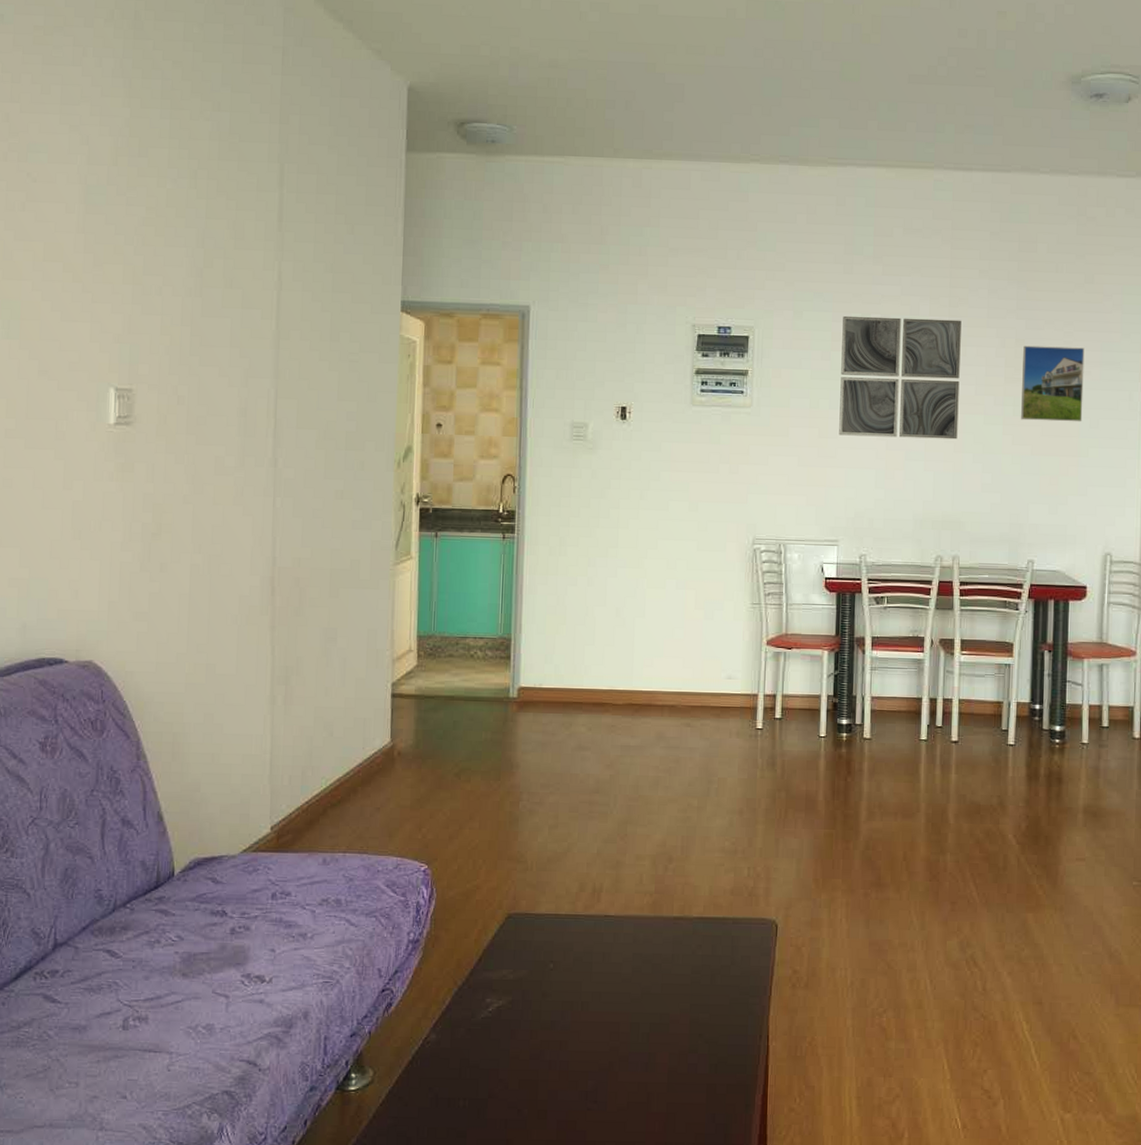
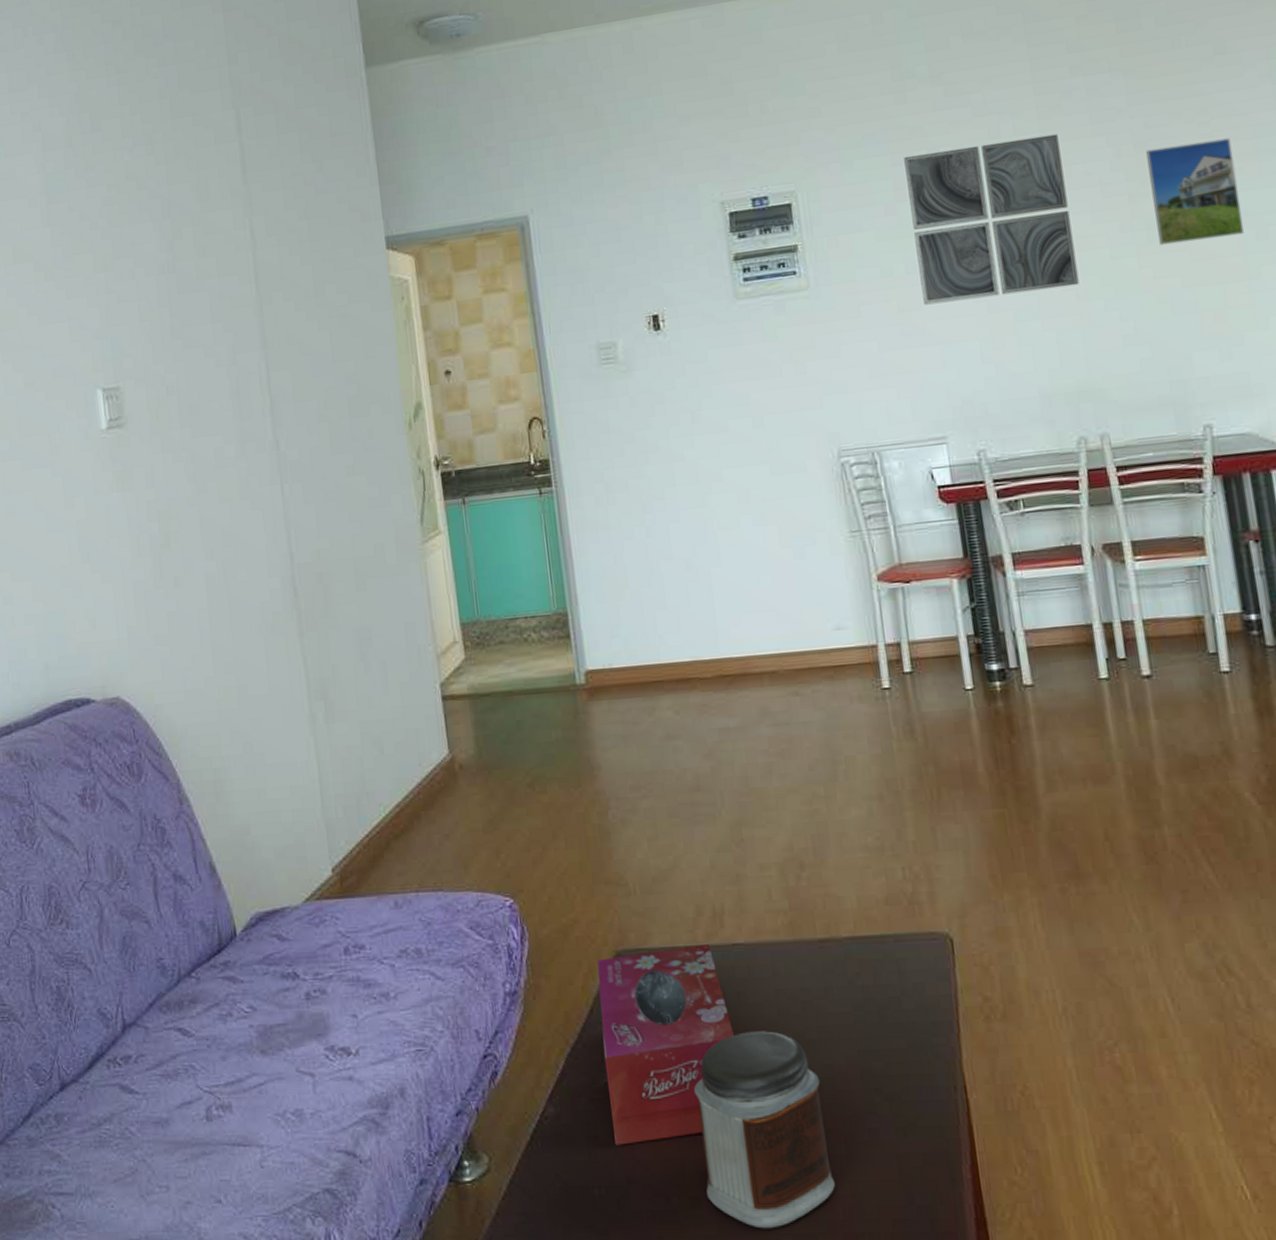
tissue box: none [483,913,594,1067] -> present [597,943,734,1146]
jar: none [552,984,657,1137] -> present [693,1031,835,1229]

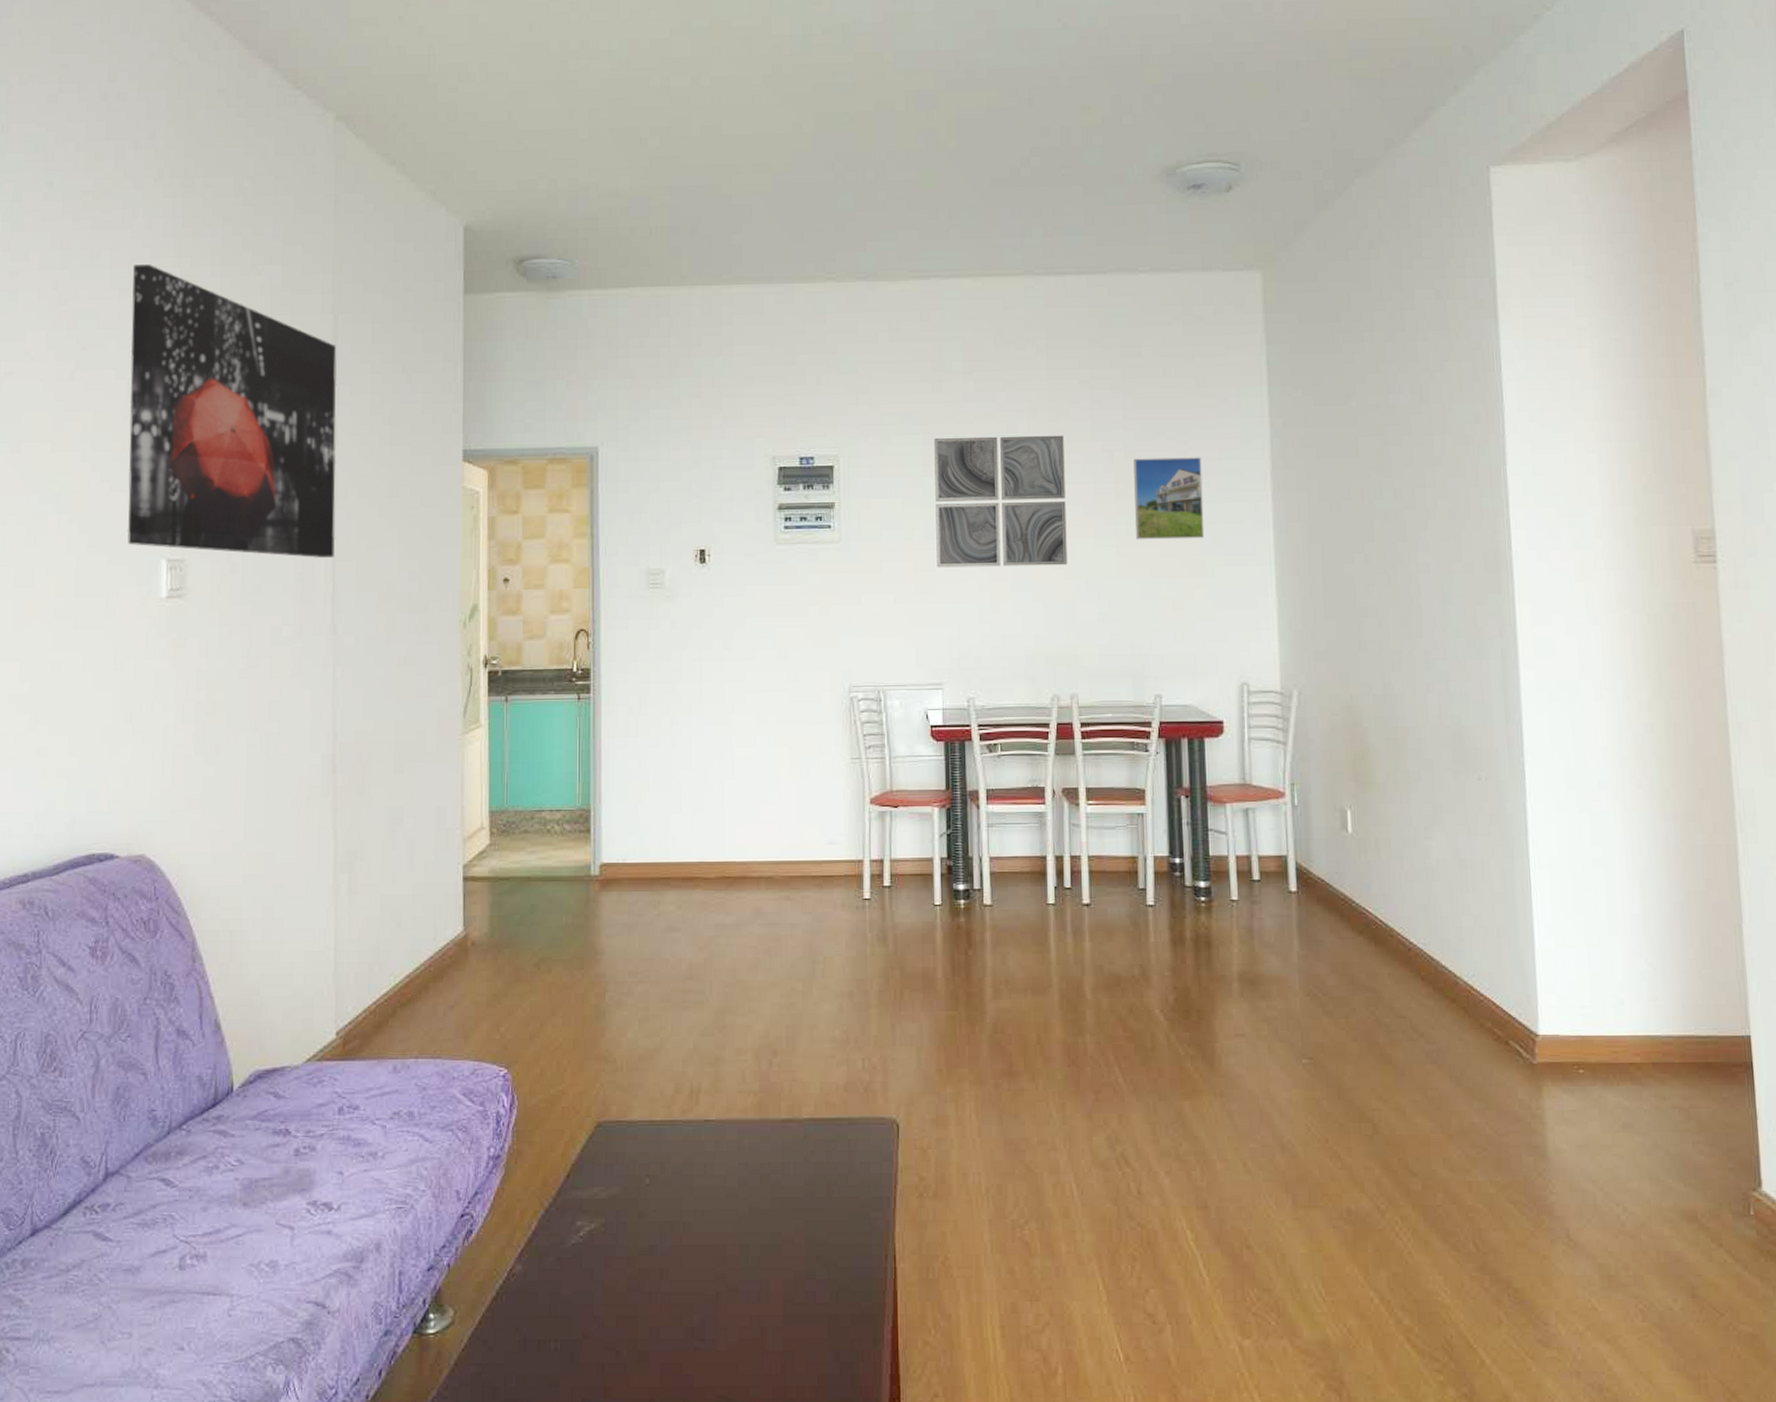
wall art: none [30,83,267,378] -> present [127,264,337,558]
tissue box: present [597,943,734,1146] -> none [574,1118,696,1302]
jar: present [693,1031,835,1229] -> none [653,1200,771,1382]

